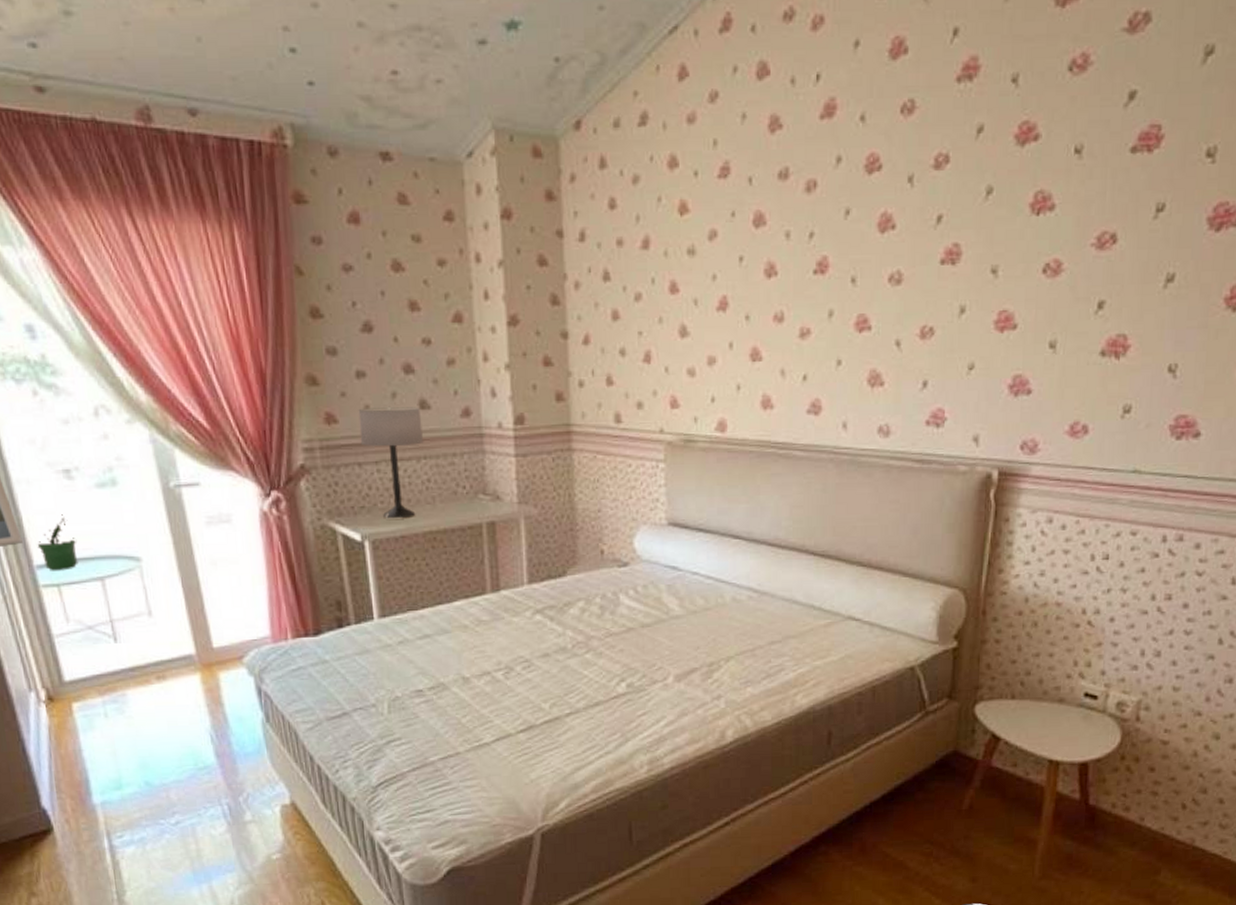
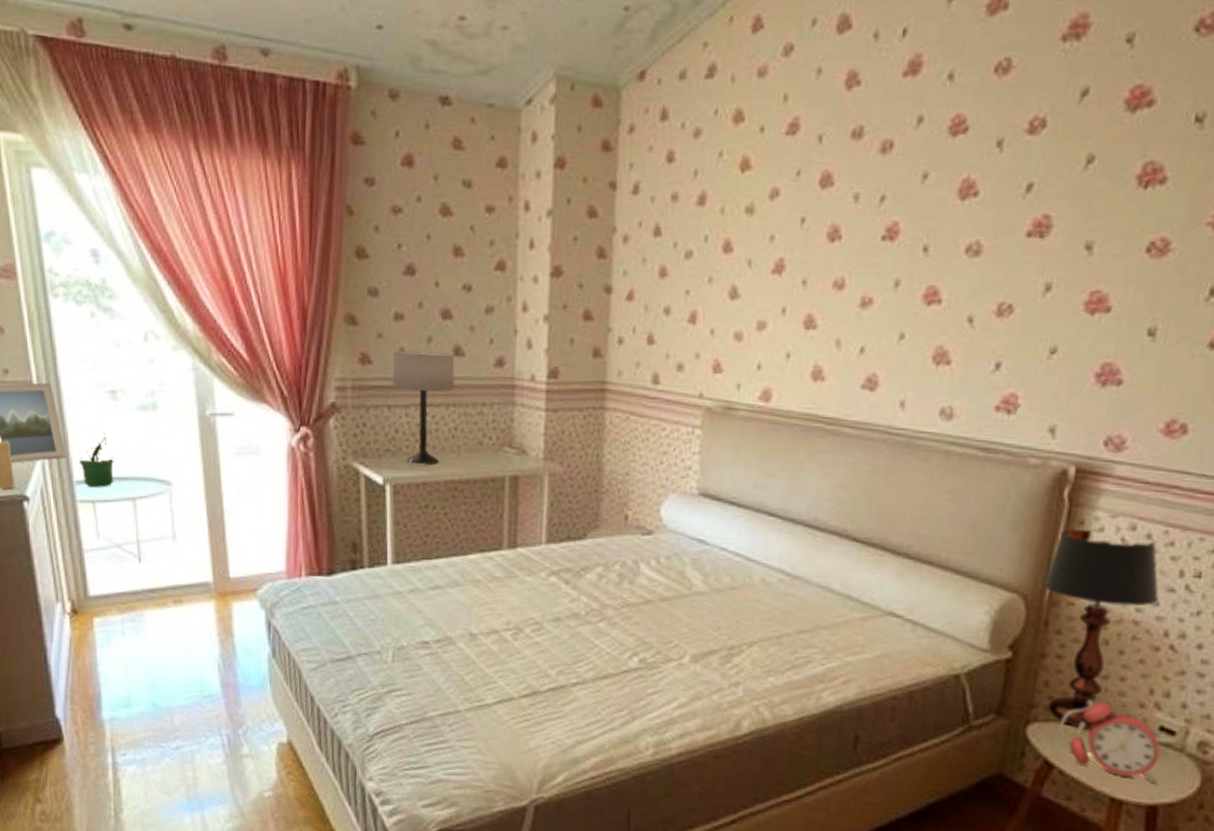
table lamp: none [978,525,1076,703] -> present [1043,529,1160,730]
alarm clock: none [1002,676,1100,744] -> present [1059,700,1178,784]

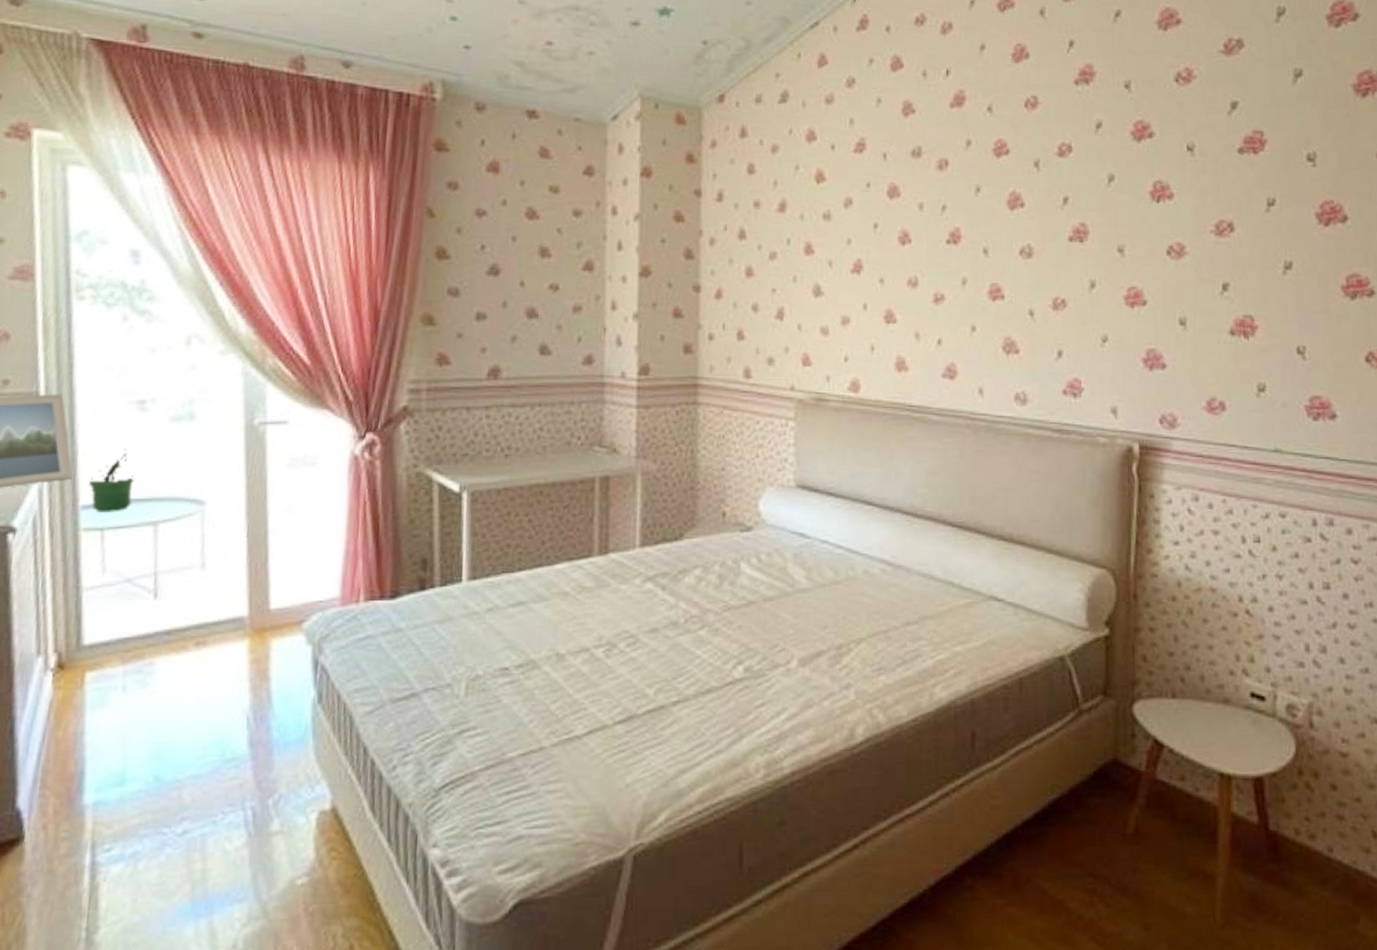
table lamp: present [392,350,455,467] -> none [472,350,541,471]
table lamp: present [1043,529,1160,730] -> none [1127,502,1230,703]
alarm clock: present [1059,700,1178,784] -> none [1163,671,1268,754]

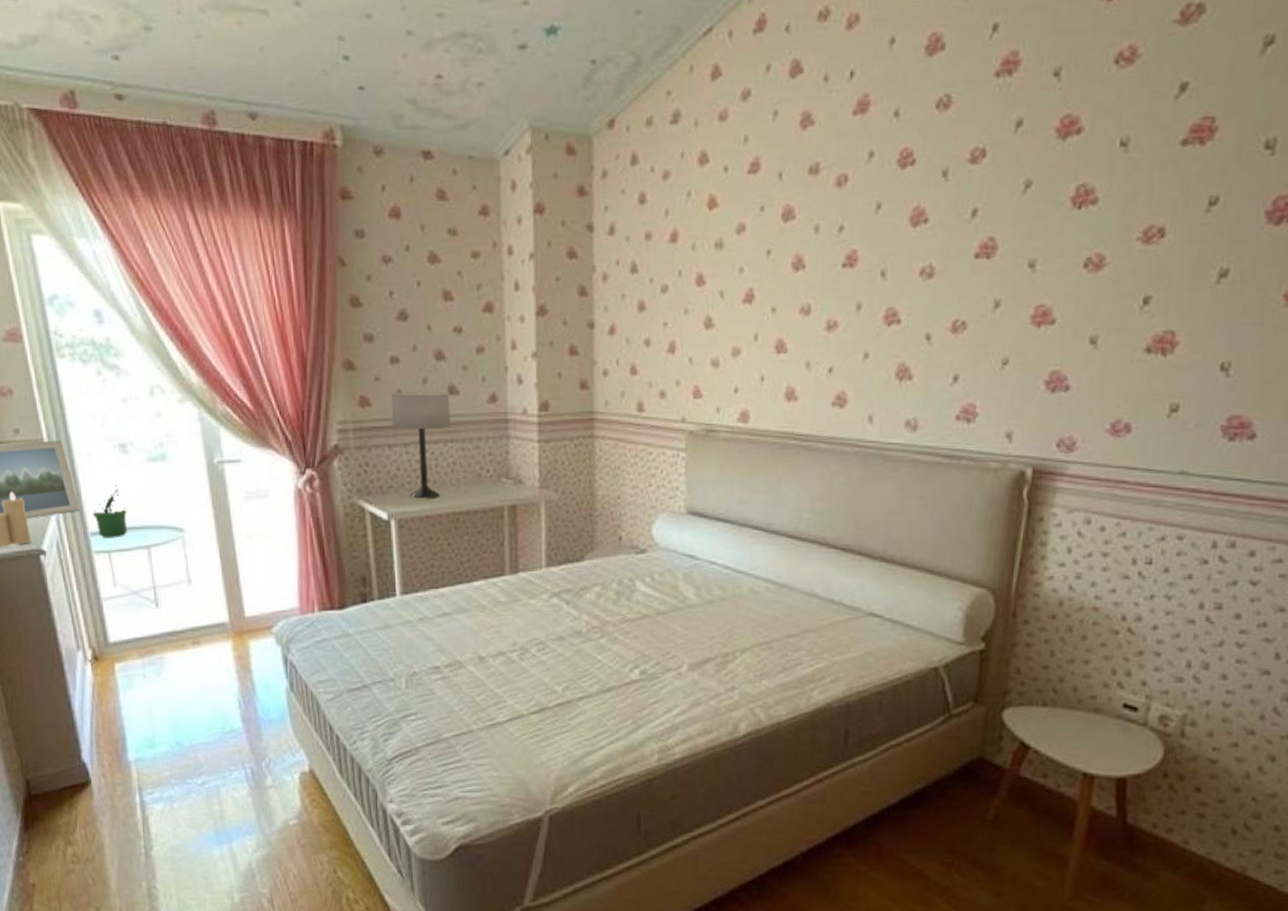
table lamp: none [472,350,541,471] -> present [391,391,452,501]

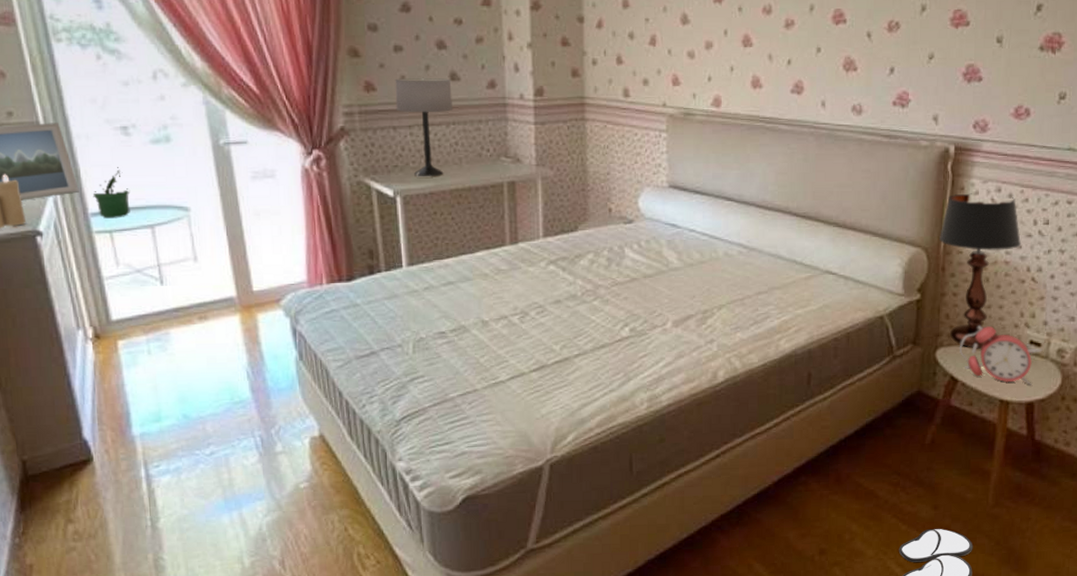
table lamp: none [1009,525,1116,711] -> present [938,193,1022,349]
alarm clock: none [1033,683,1140,757] -> present [960,325,1043,385]

